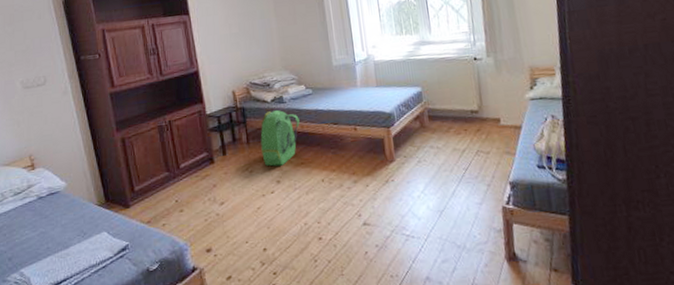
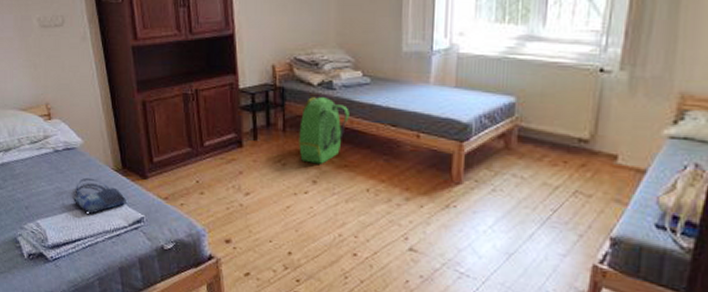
shopping bag: none [58,217,111,252] -> present [73,177,126,214]

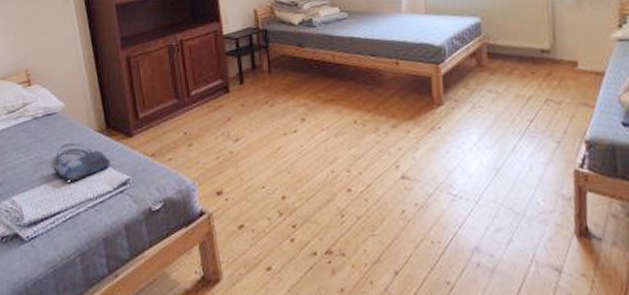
backpack: present [299,96,349,164] -> none [284,34,331,101]

